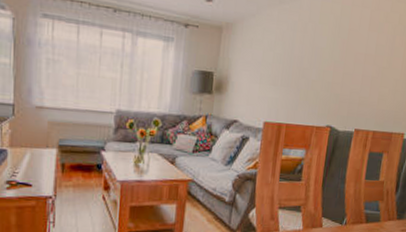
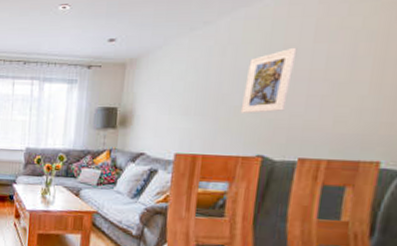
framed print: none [316,32,358,88] -> present [240,47,297,113]

